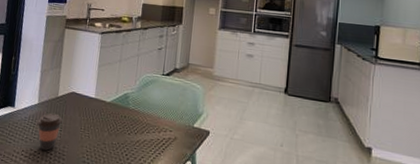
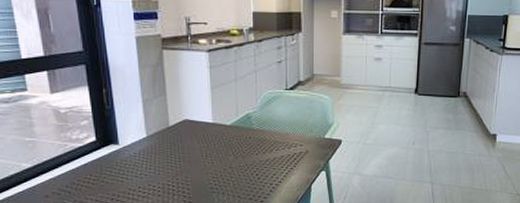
coffee cup: present [37,113,62,151] -> none [150,146,179,183]

